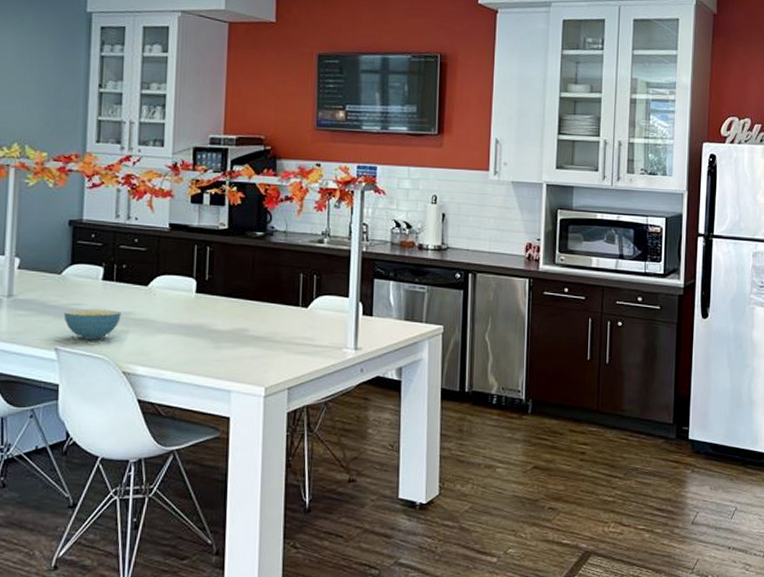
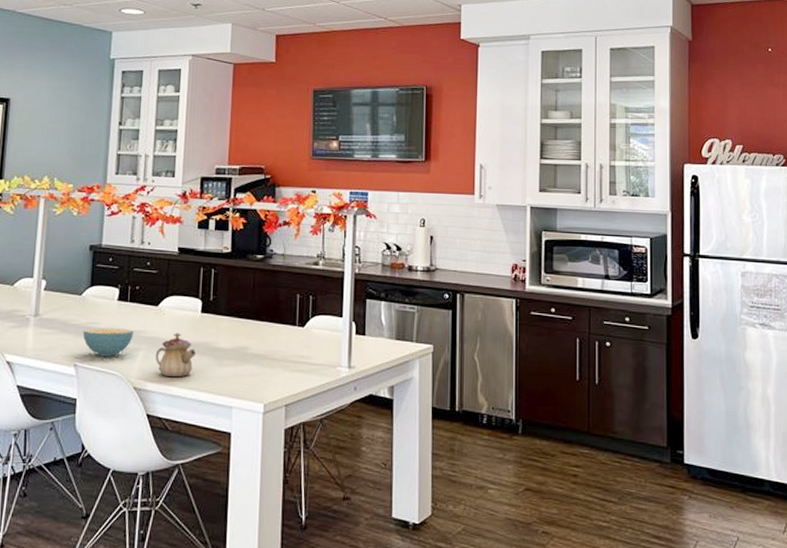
teapot: none [145,314,192,360] -> present [155,333,197,377]

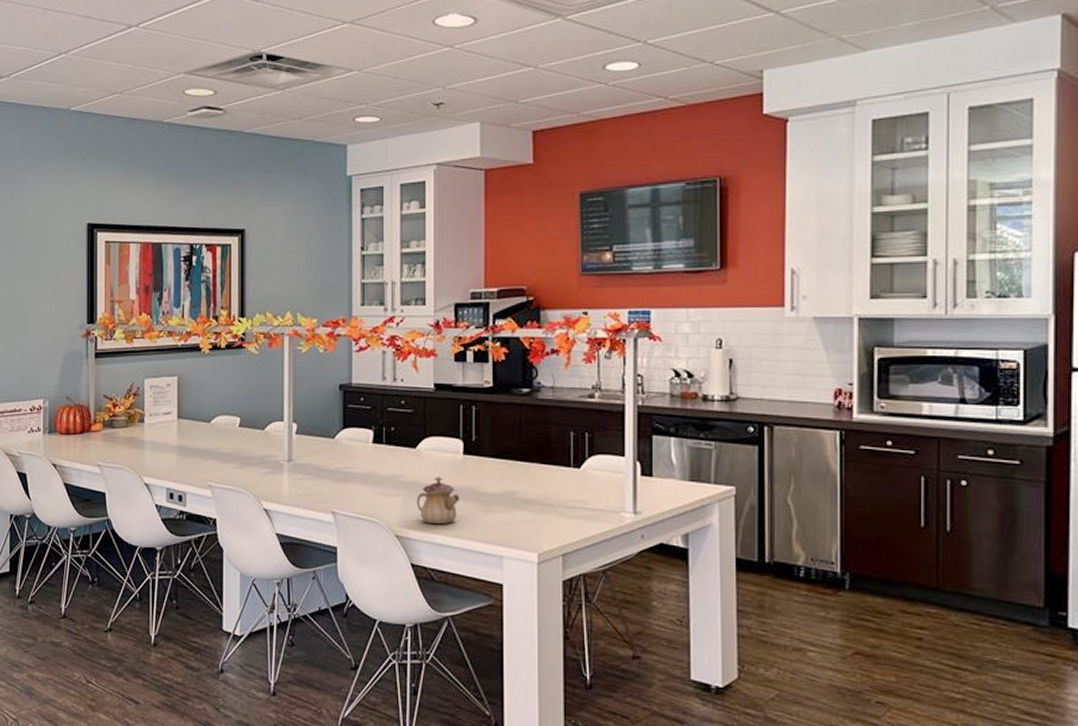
cereal bowl: present [82,328,134,357] -> none [338,473,392,503]

